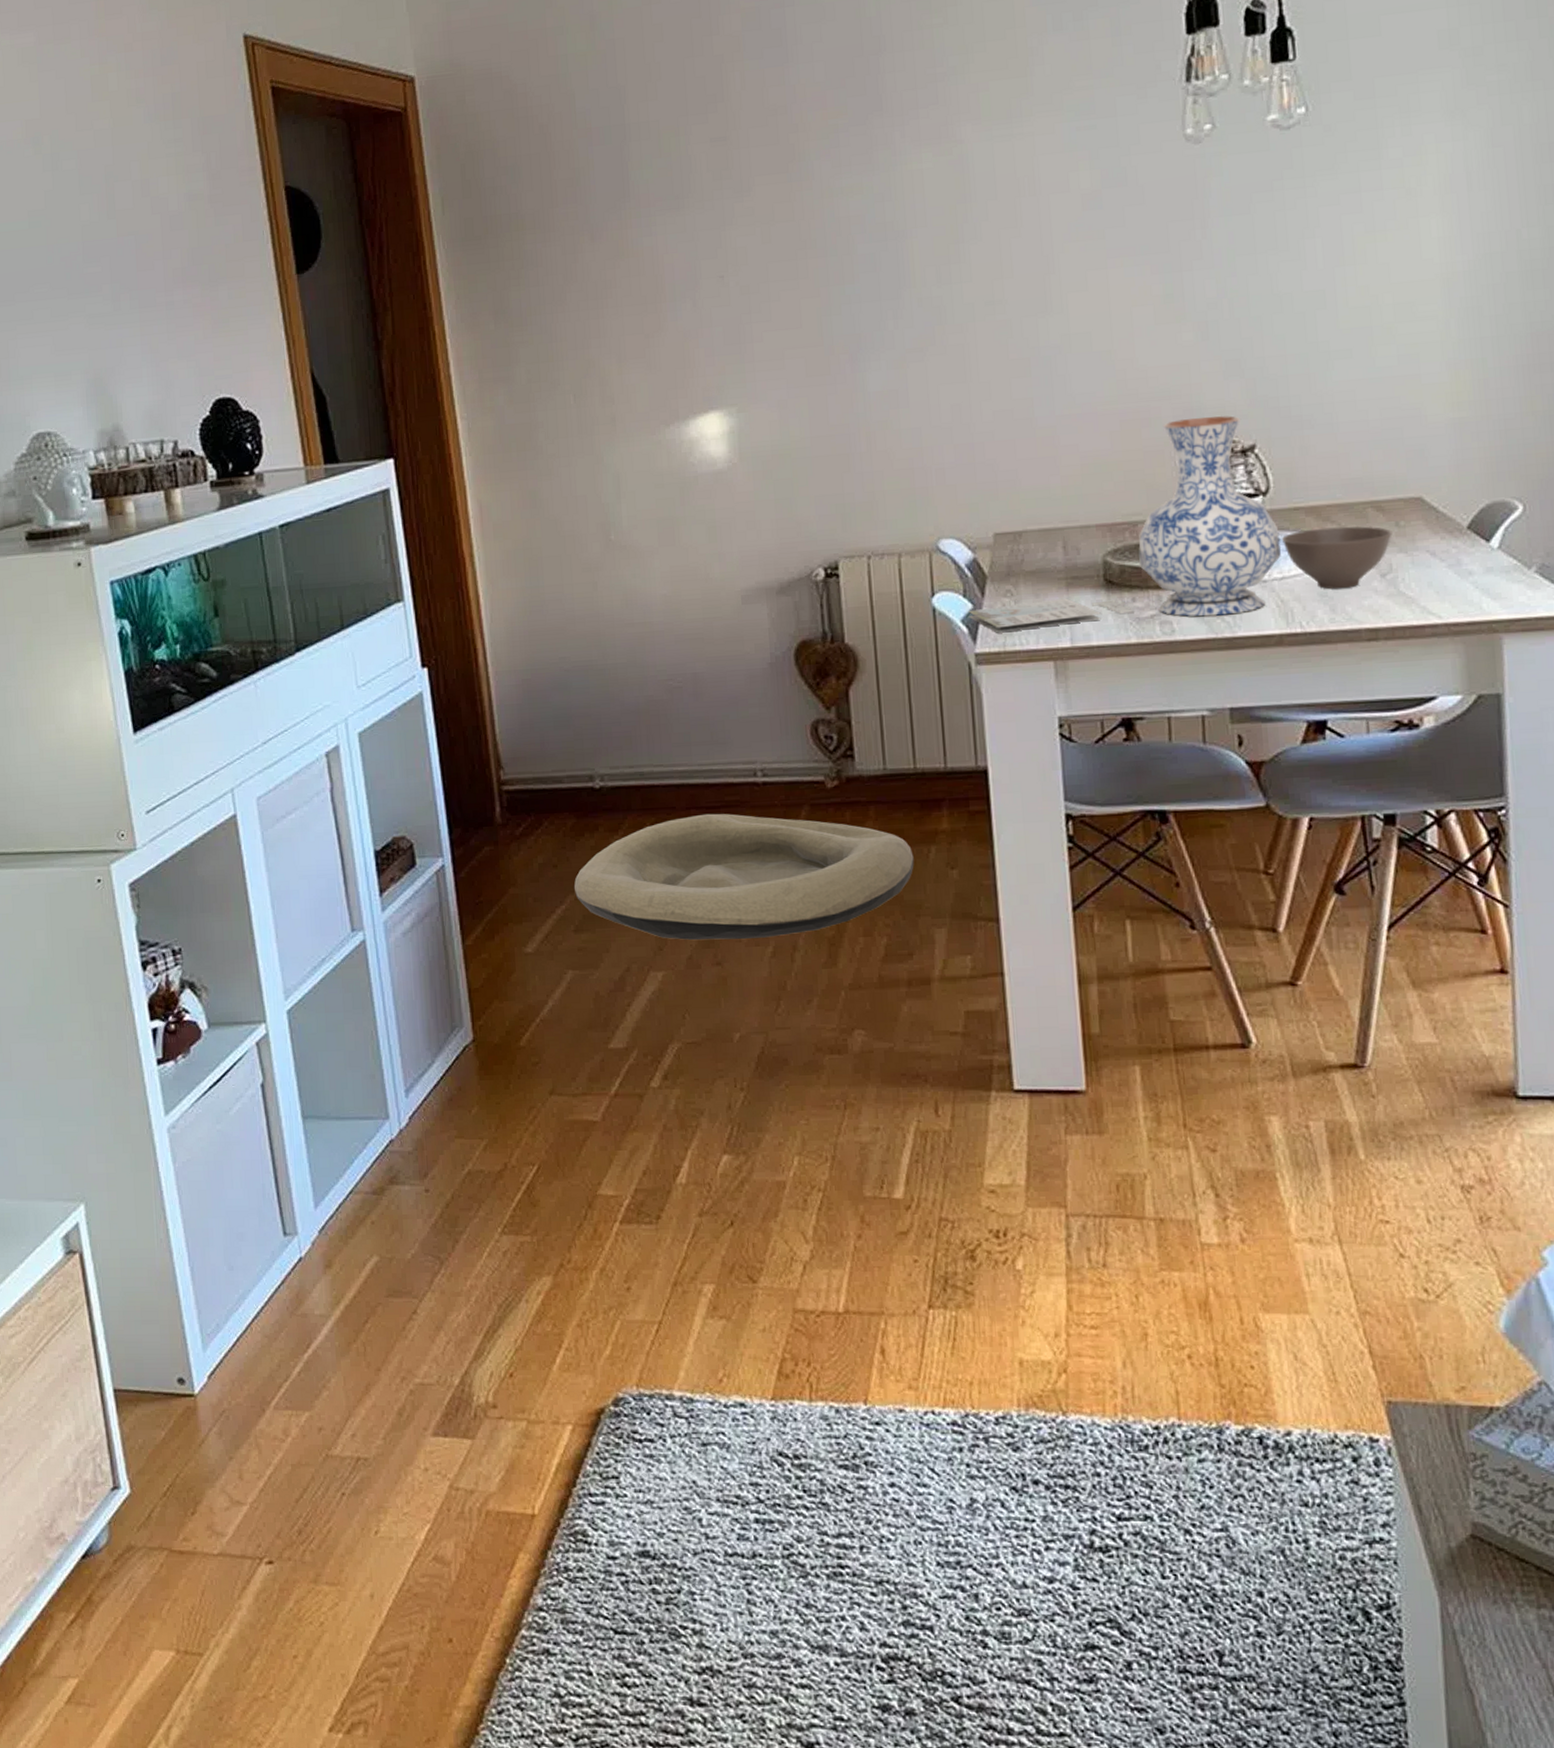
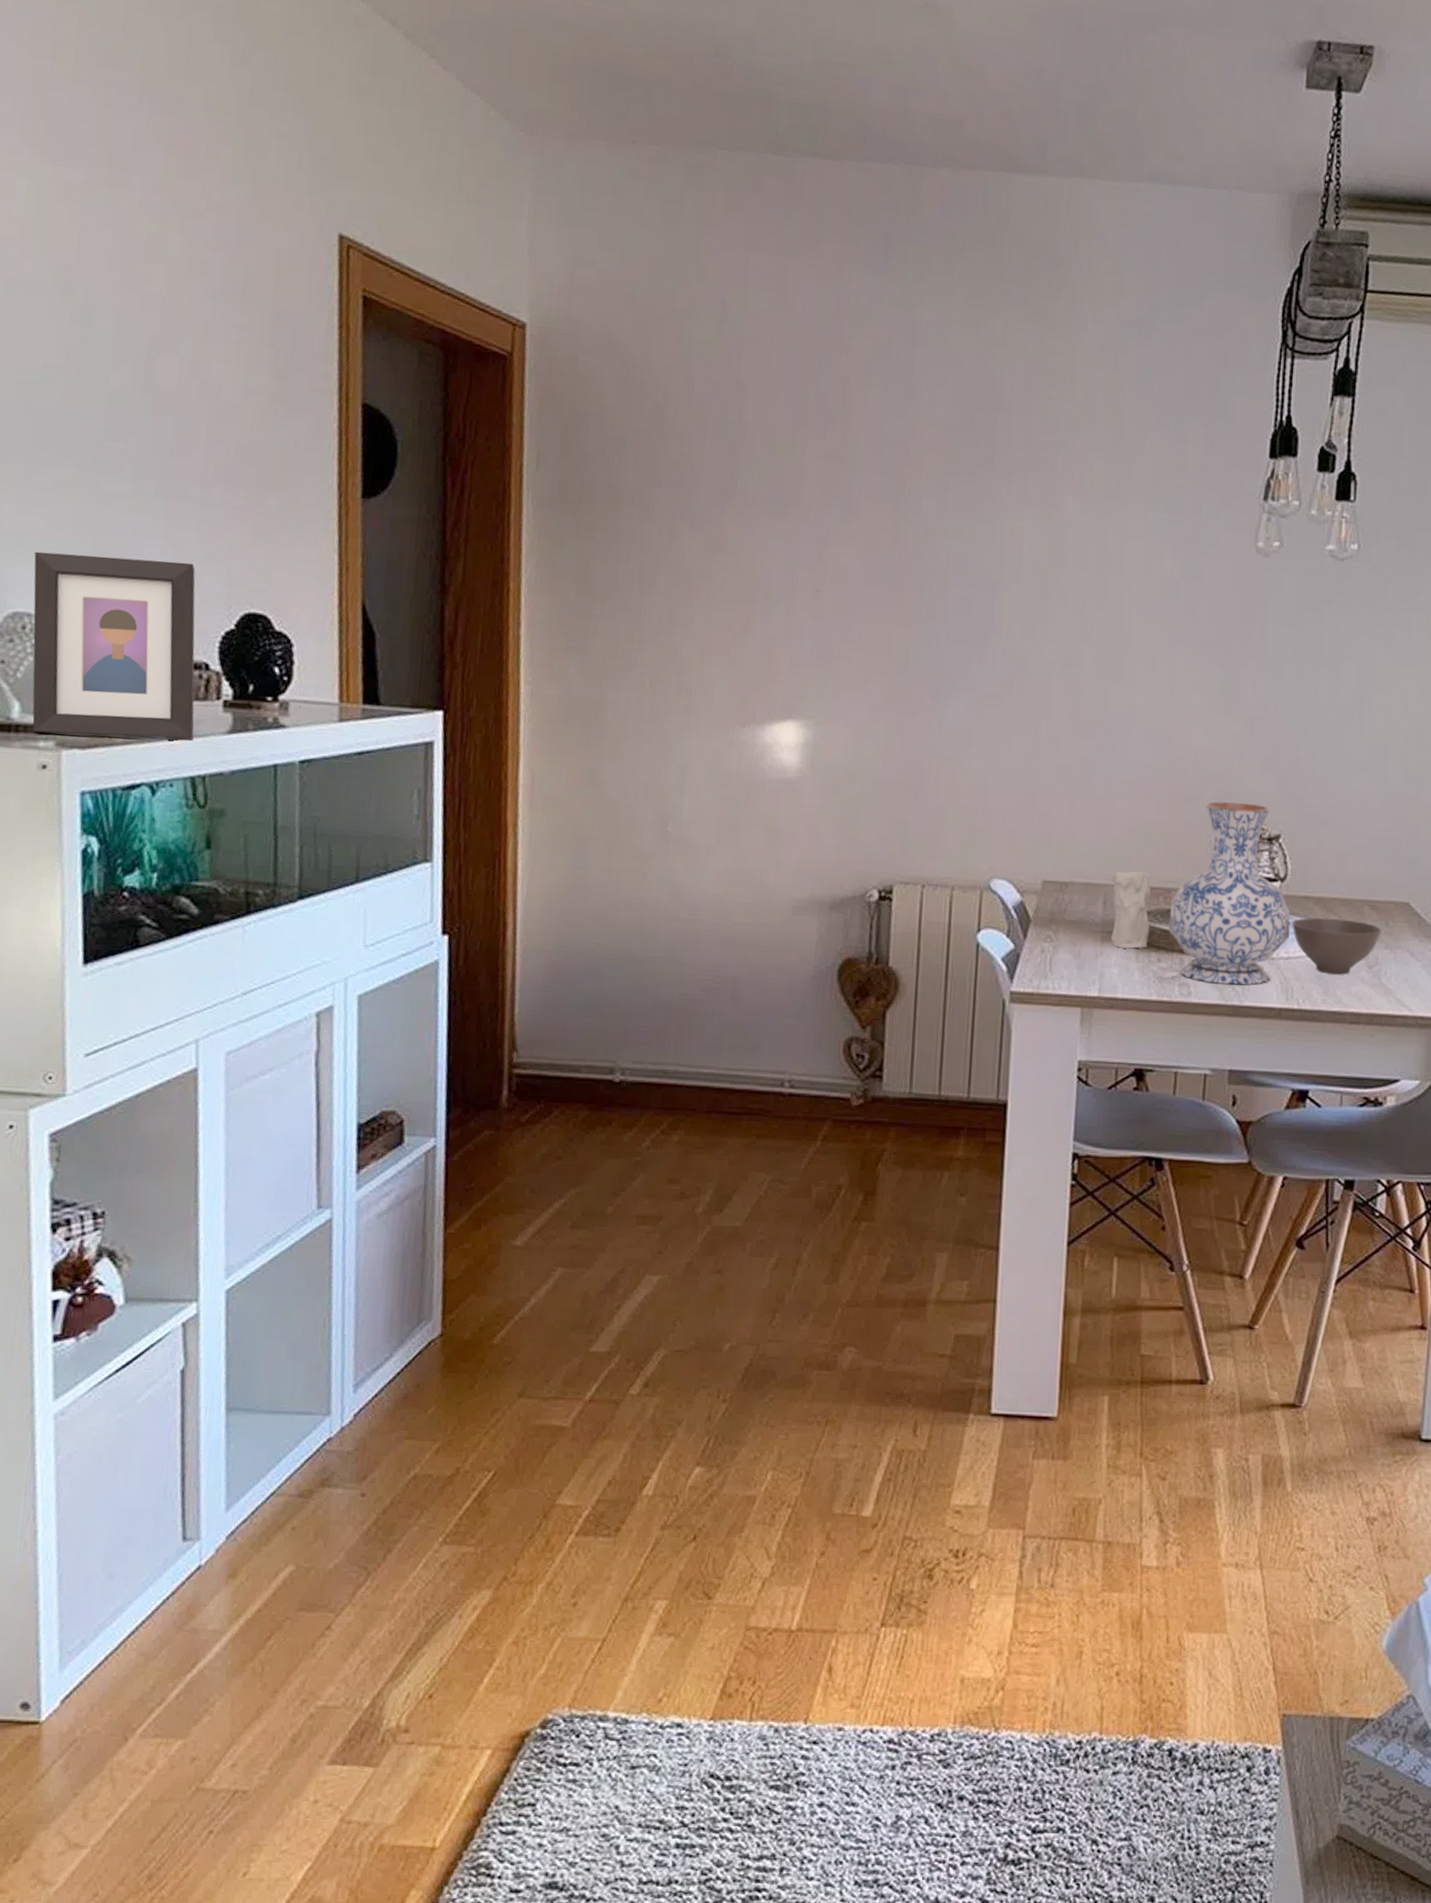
picture frame: none [45,363,191,538] -> present [32,551,196,742]
dog bed: present [573,813,914,941] -> none [576,1119,927,1249]
magazine: present [968,598,1135,633] -> none [1009,950,1159,976]
candle: none [1069,507,1119,593] -> present [1110,870,1151,949]

